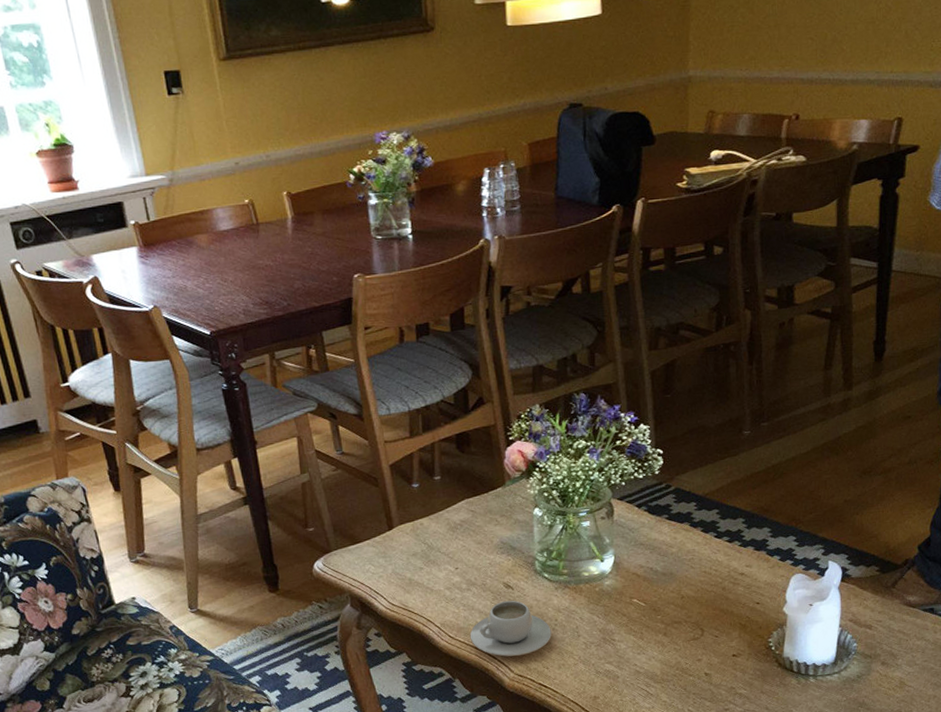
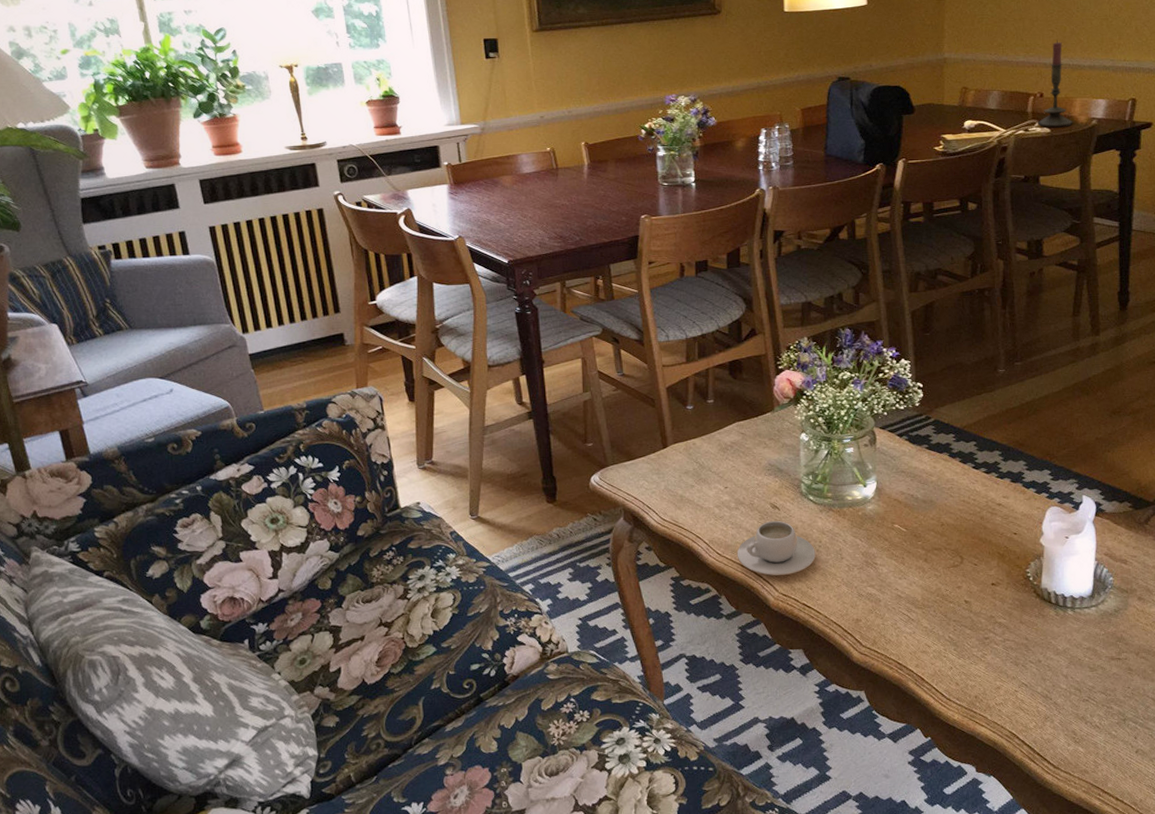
candle: none [790,49,831,157] -> present [1036,39,1073,129]

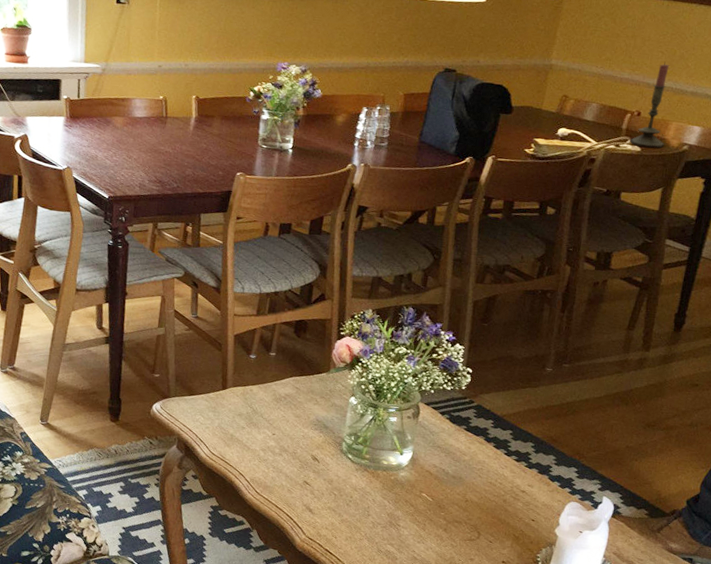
teacup: present [736,520,816,576] -> none [273,470,346,522]

